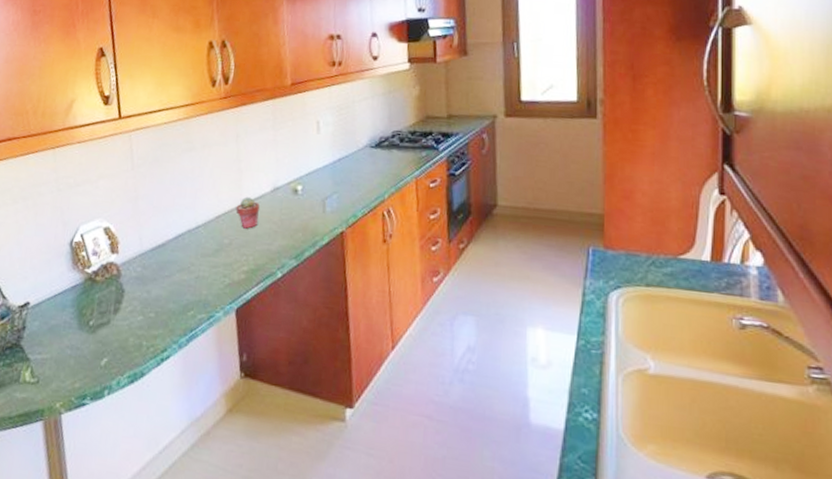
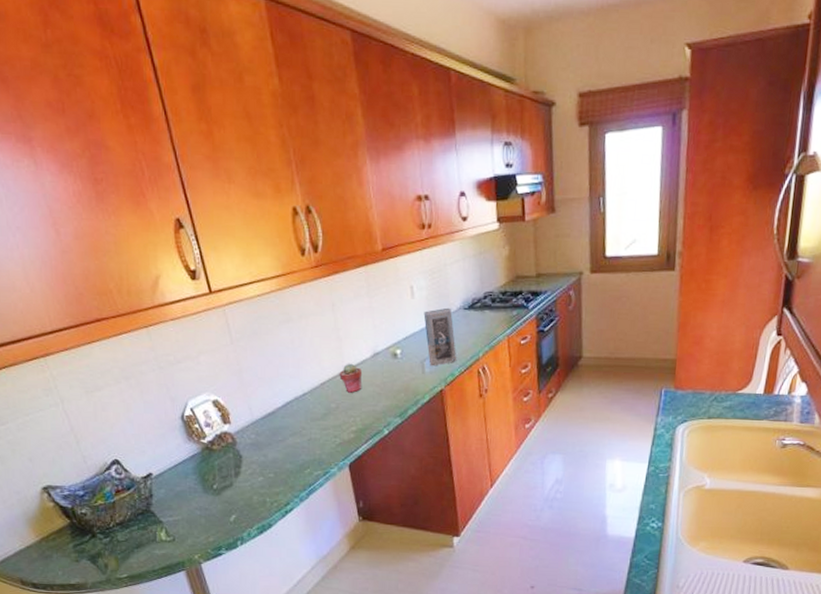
speaker: none [328,144,361,206] -> present [423,307,457,367]

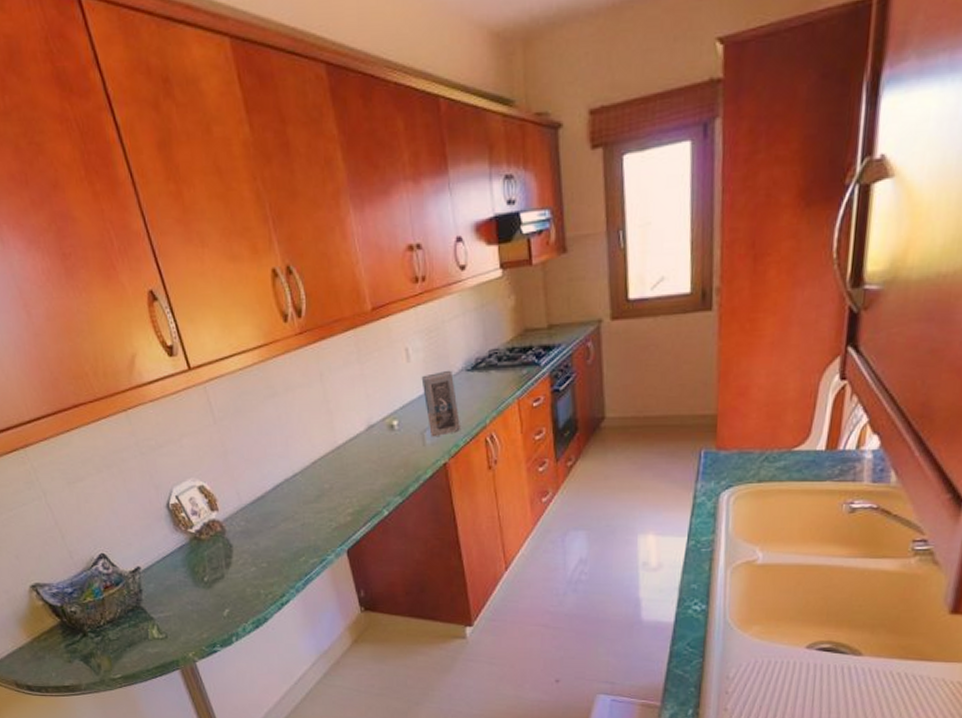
potted succulent: present [339,363,363,393] -> none [331,438,357,471]

